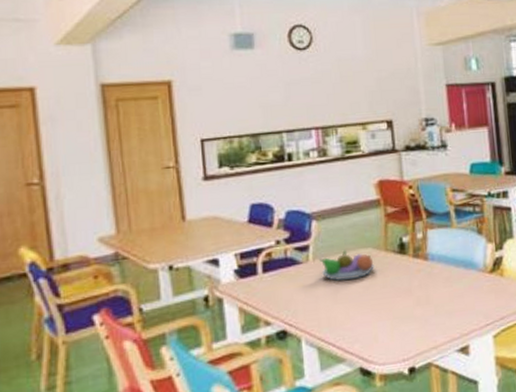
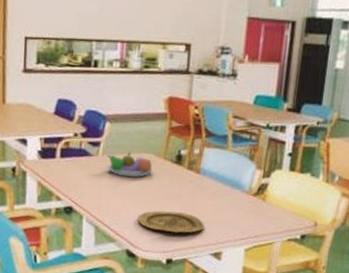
plate: none [366,308,444,337] -> present [137,210,205,233]

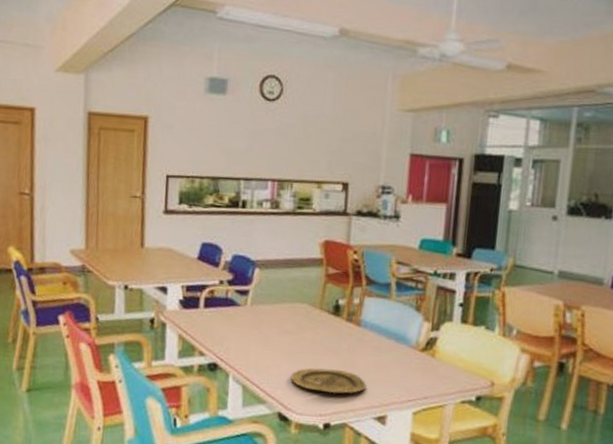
fruit bowl: present [108,151,153,178] -> none [257,301,308,330]

